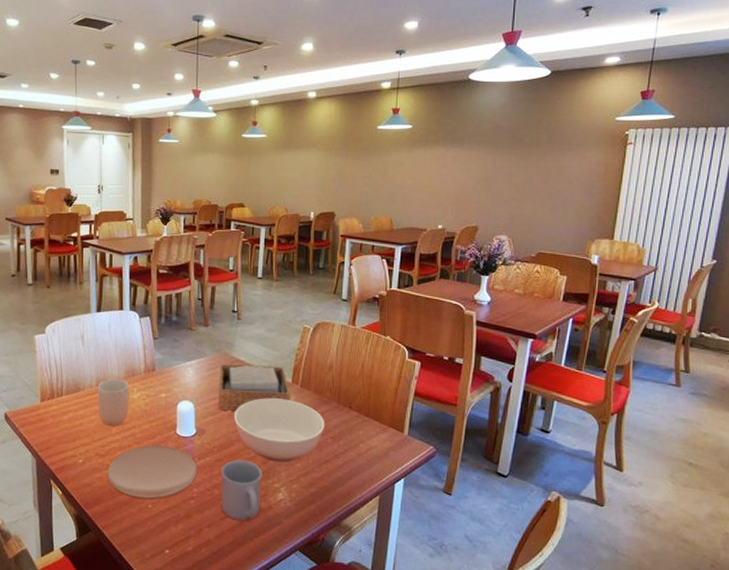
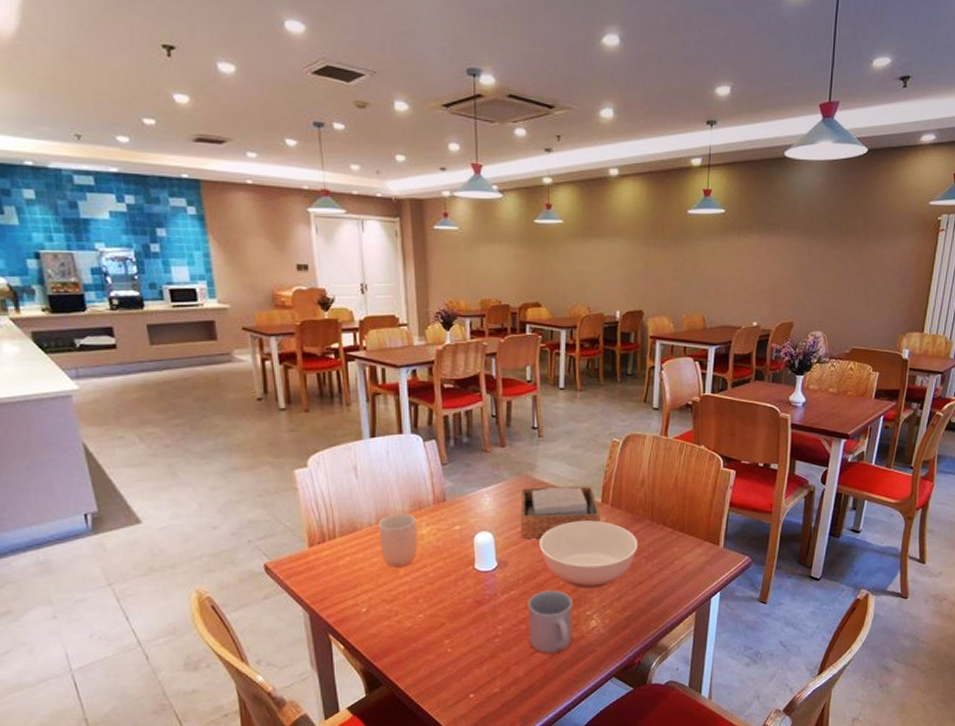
plate: present [107,444,197,500] -> none [396,582,500,644]

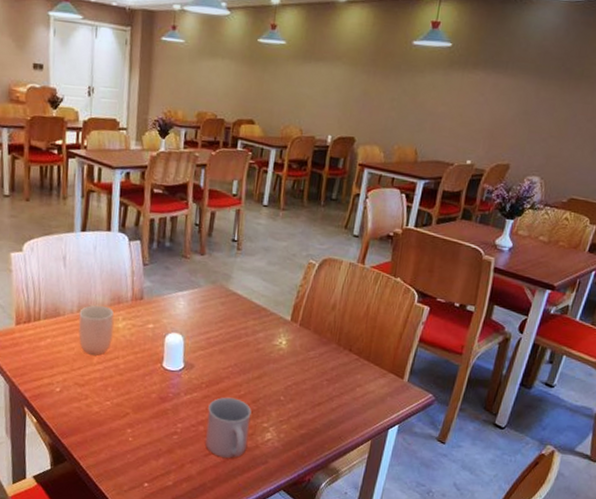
napkin holder: present [520,486,600,539] -> none [209,296,288,347]
bowl: present [538,520,639,589] -> none [225,335,323,403]

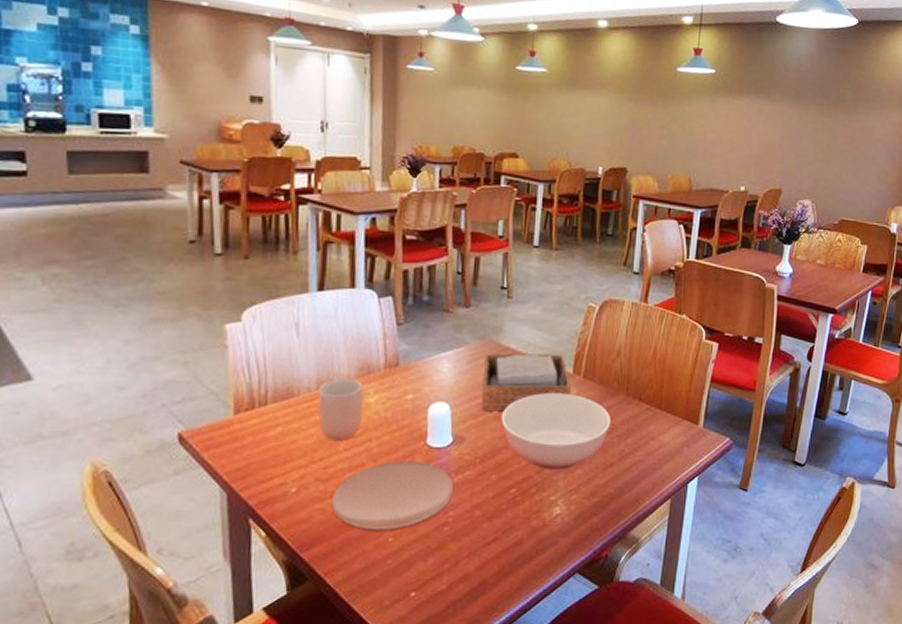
plate: none [86,376,183,433] -> present [331,460,453,532]
cup: present [205,397,252,458] -> none [482,471,536,545]
napkin holder: none [209,296,288,347] -> present [481,353,571,411]
bowl: none [225,335,323,403] -> present [501,393,612,470]

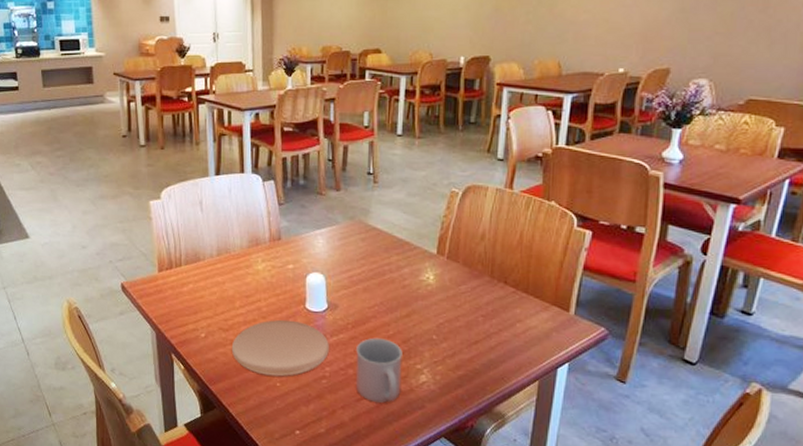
cup: present [317,378,364,440] -> none [218,248,254,299]
napkin holder: present [481,353,571,411] -> none [352,232,435,285]
cup: none [482,471,536,545] -> present [355,337,403,403]
bowl: present [501,393,612,470] -> none [369,270,476,342]

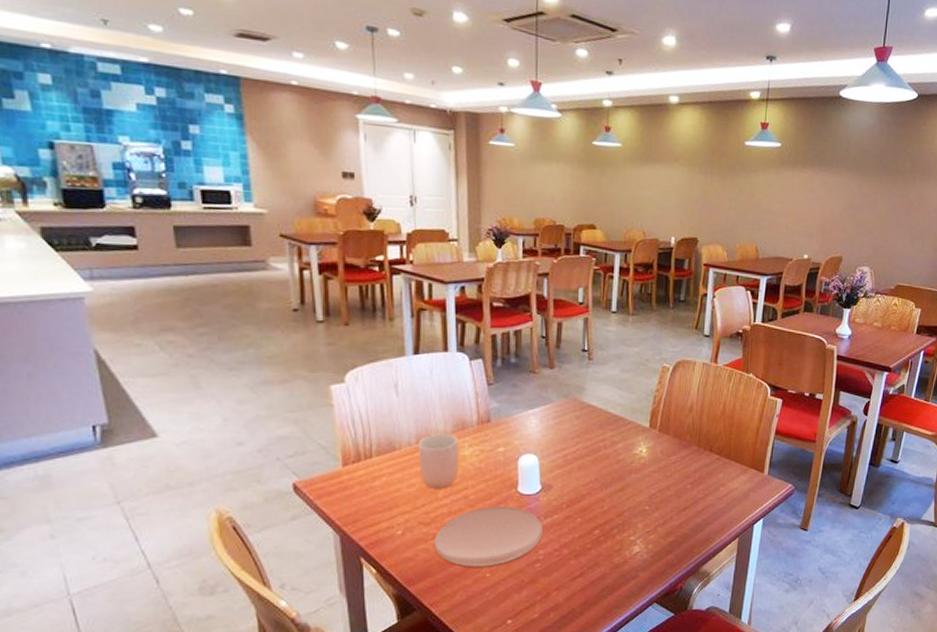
cup: none [218,248,254,299] -> present [418,433,459,489]
cup: present [355,337,403,403] -> none [570,514,617,579]

